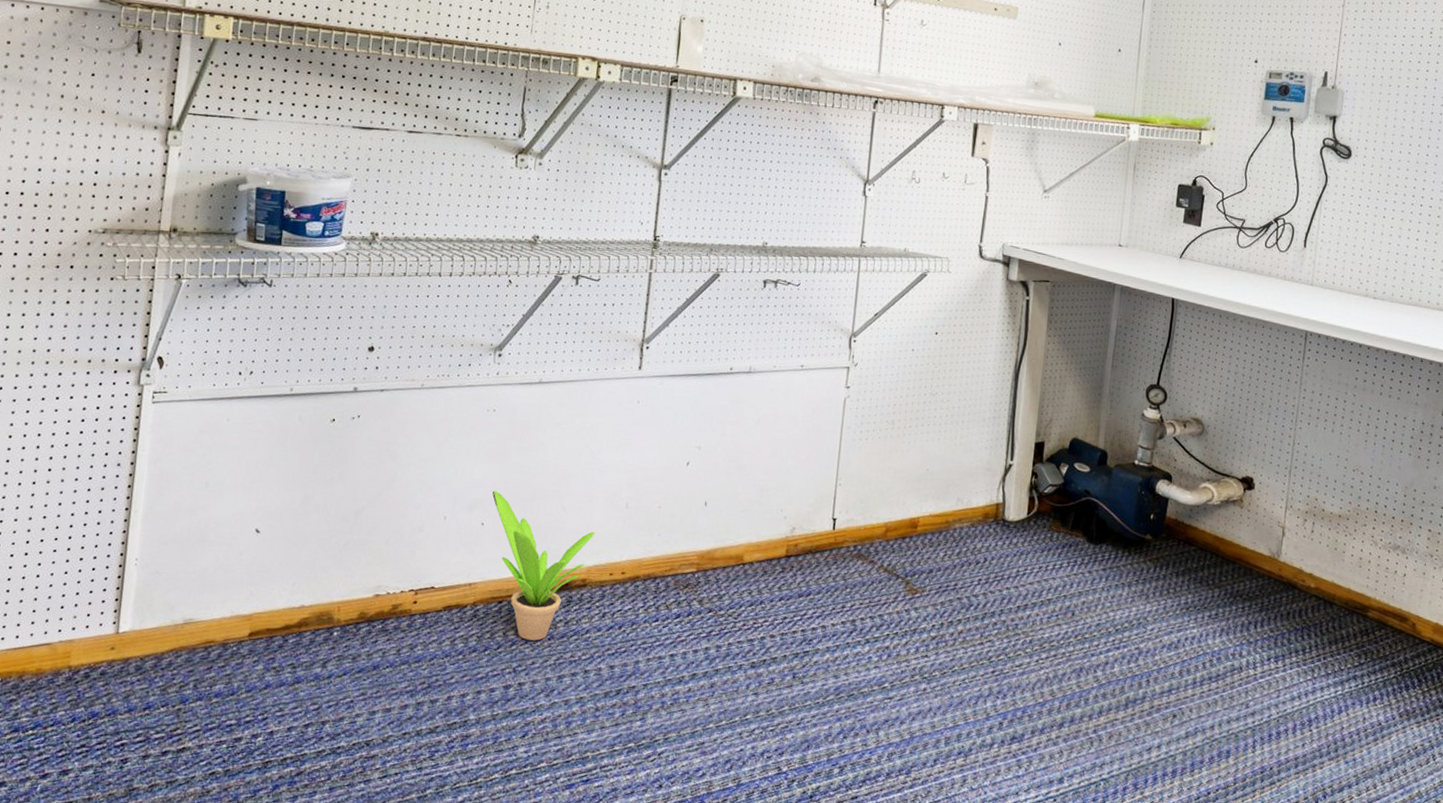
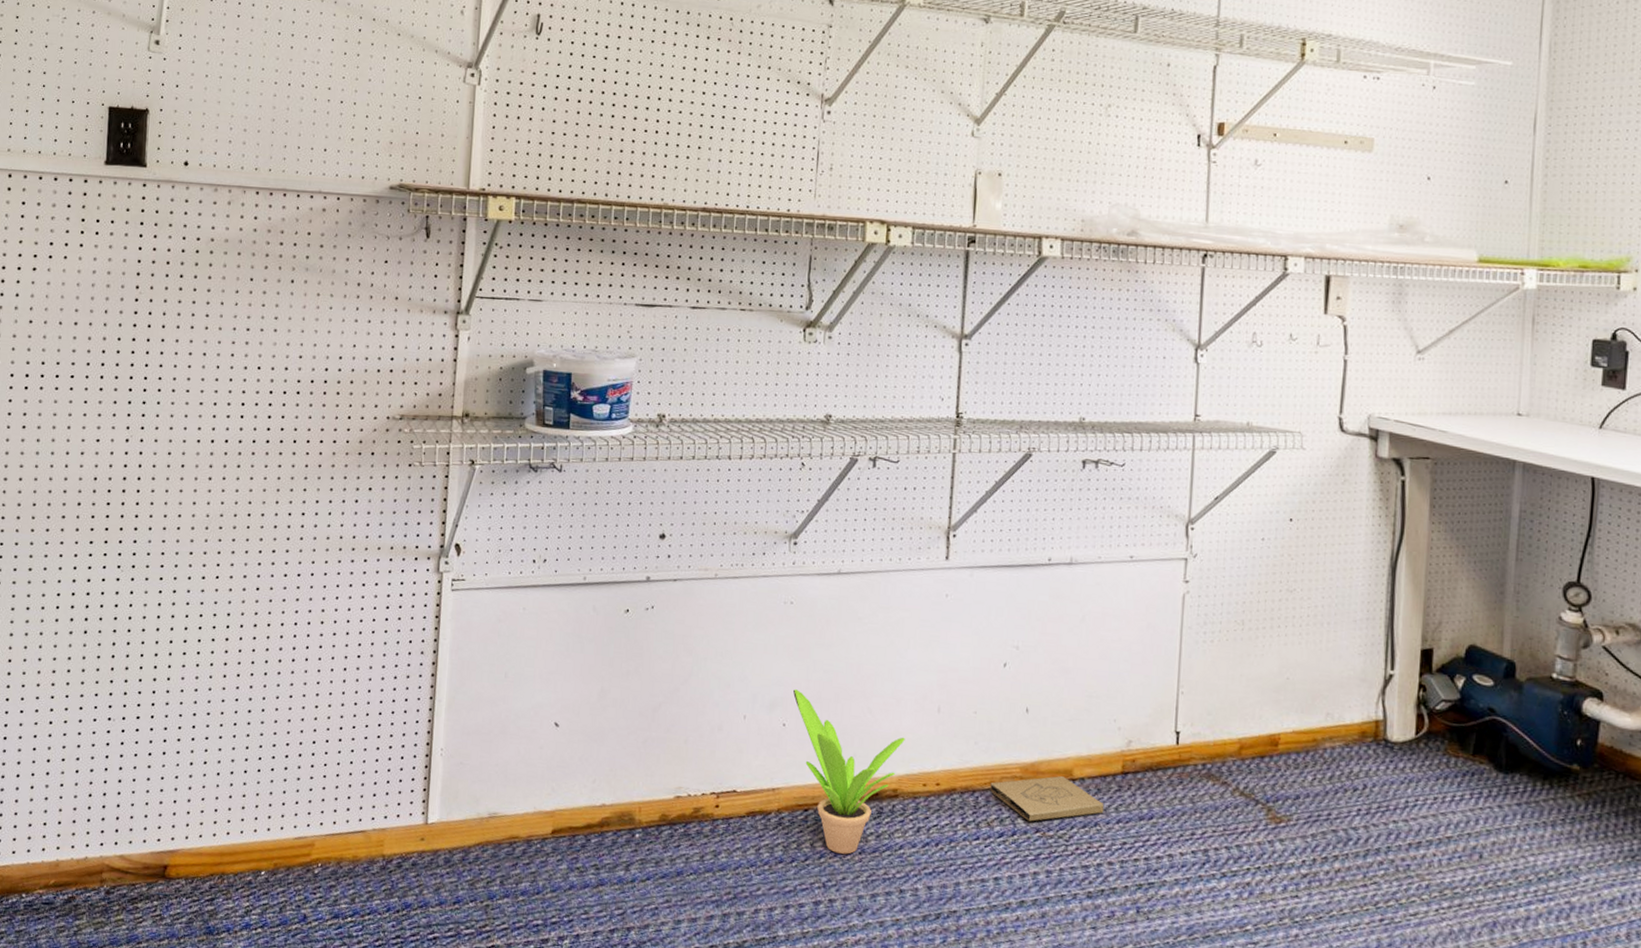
box: none [670,561,769,603] -> present [990,776,1104,822]

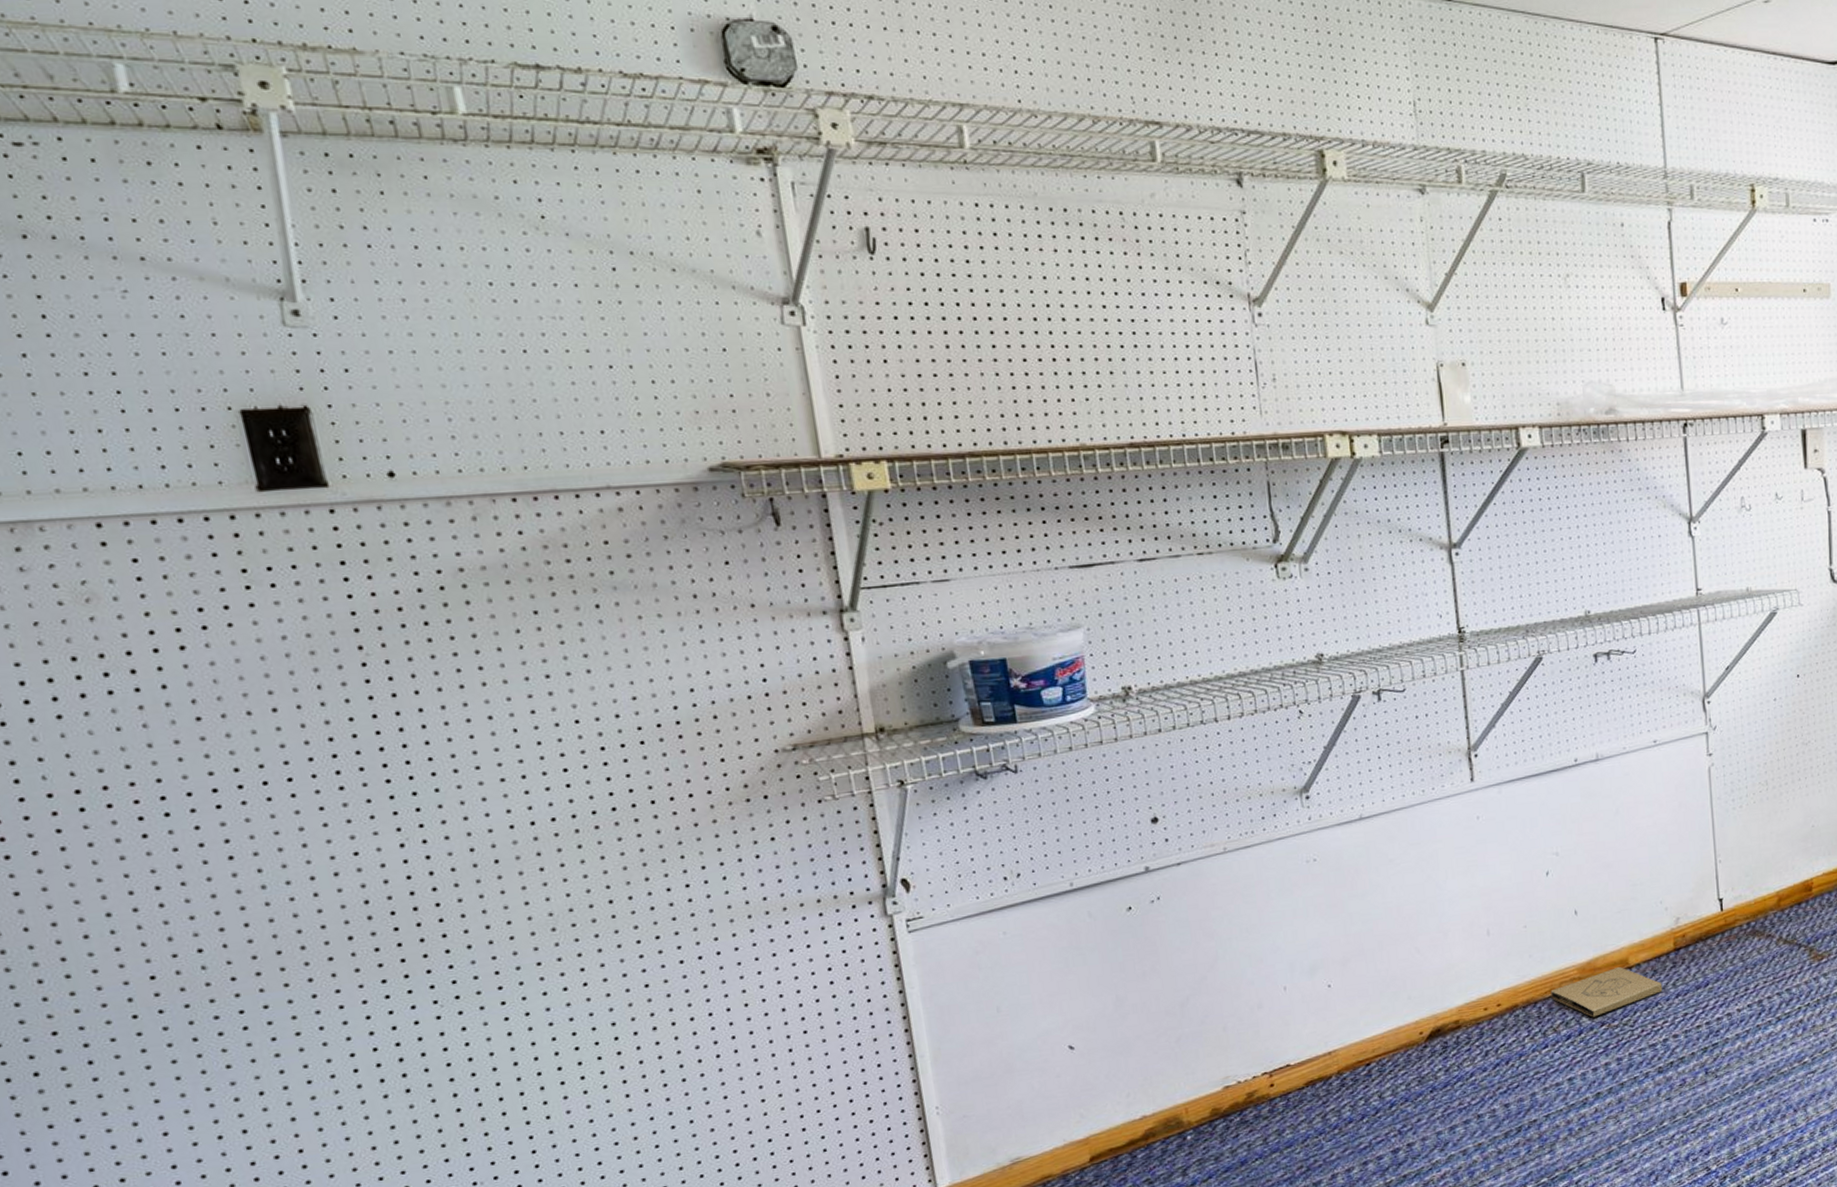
potted plant: present [793,689,905,855] -> none [1333,947,1459,1098]

